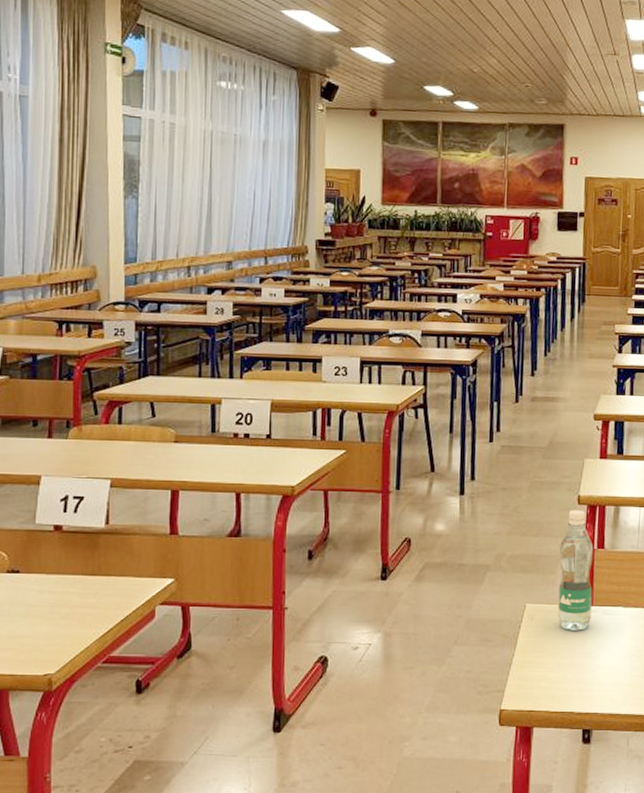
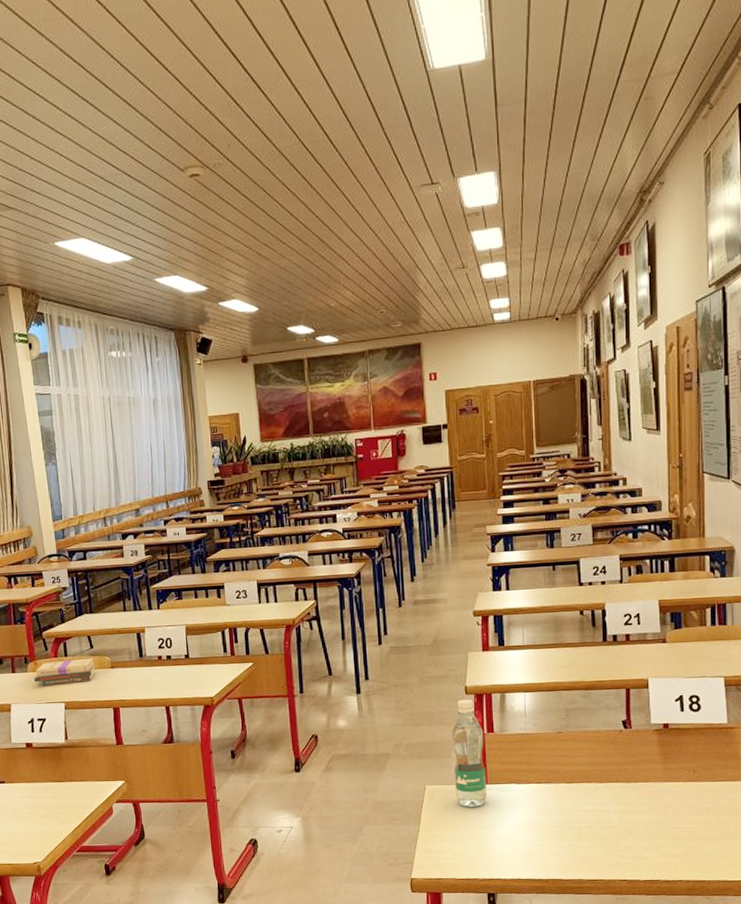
books: none [74,428,155,458] -> present [33,658,95,687]

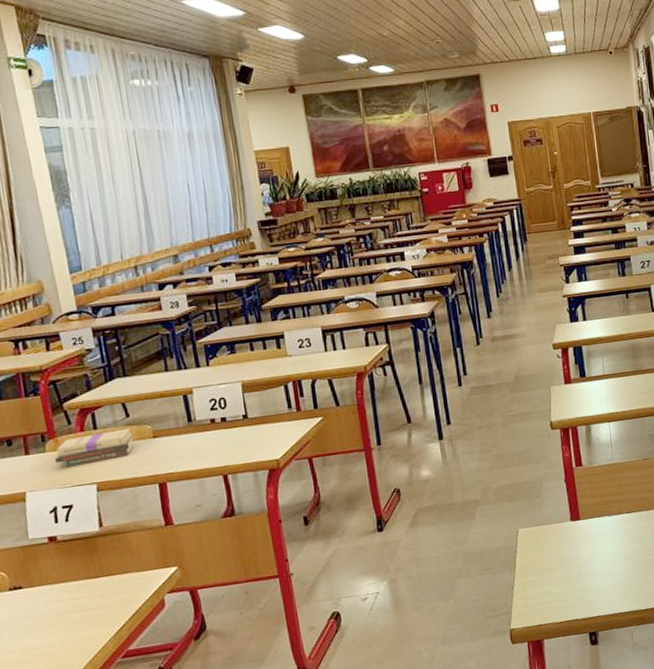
bottle: present [451,699,487,807] -> none [540,434,581,546]

